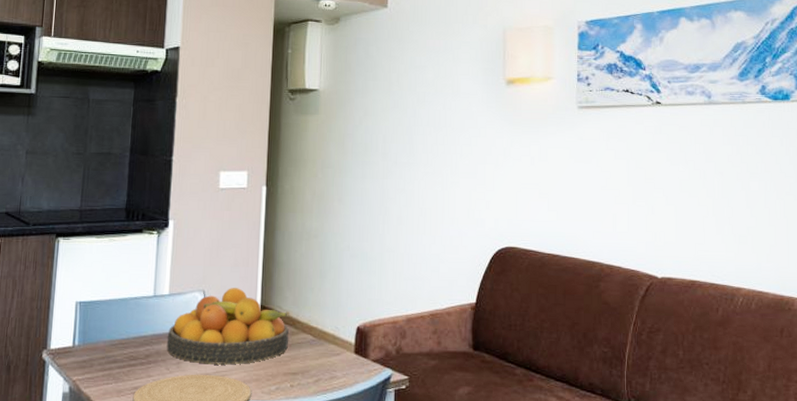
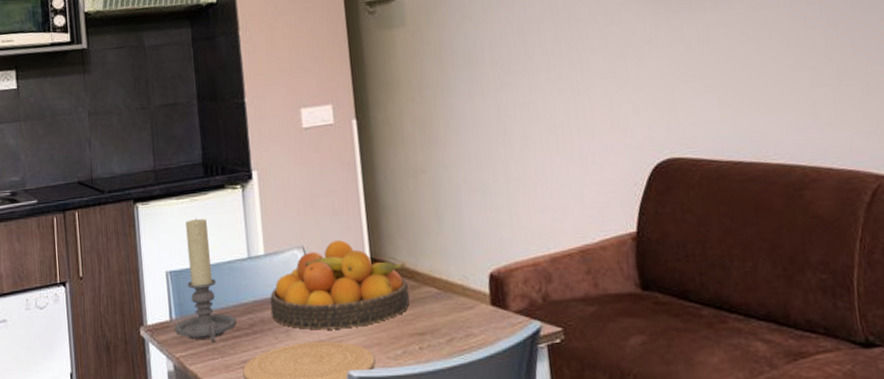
candle holder: none [75,256,135,369] -> present [173,218,237,343]

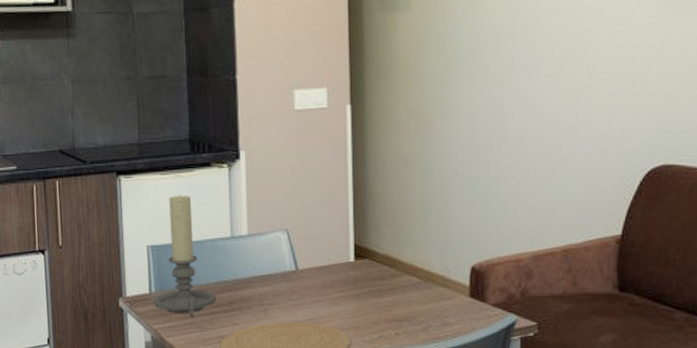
fruit bowl: present [270,240,410,330] -> none [250,226,389,311]

